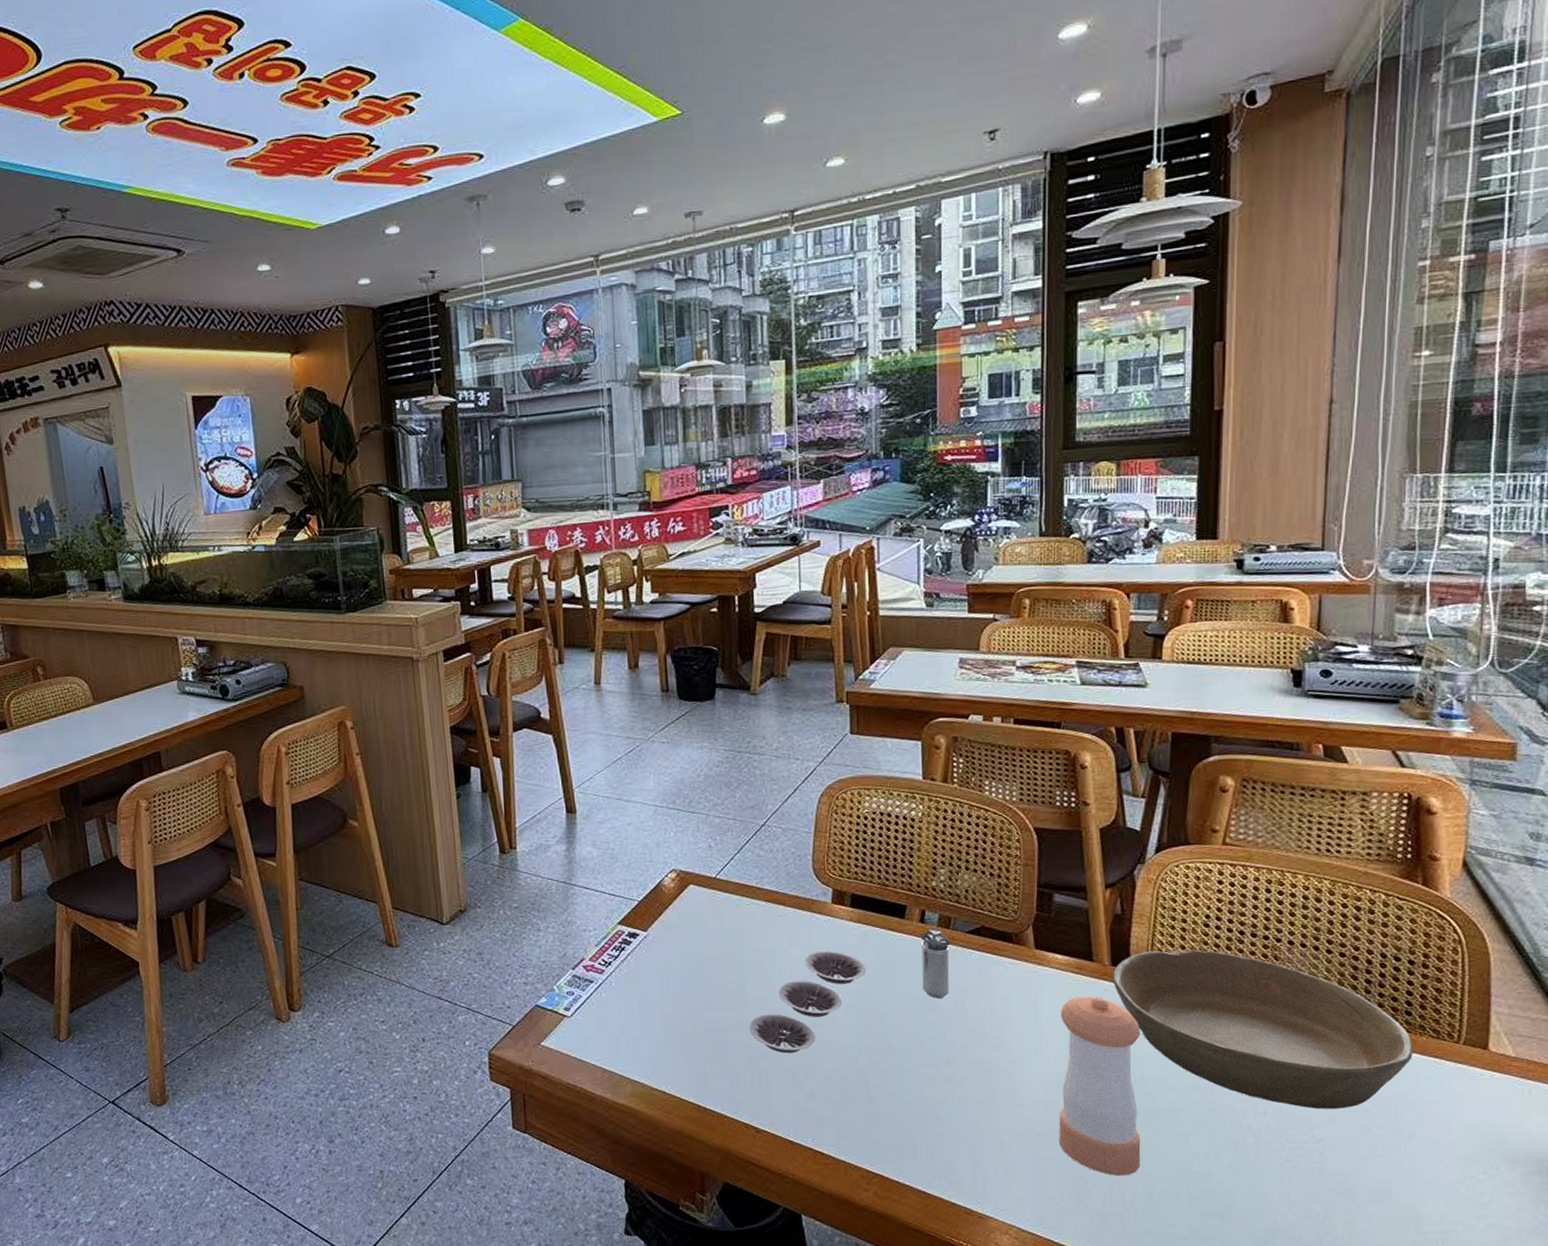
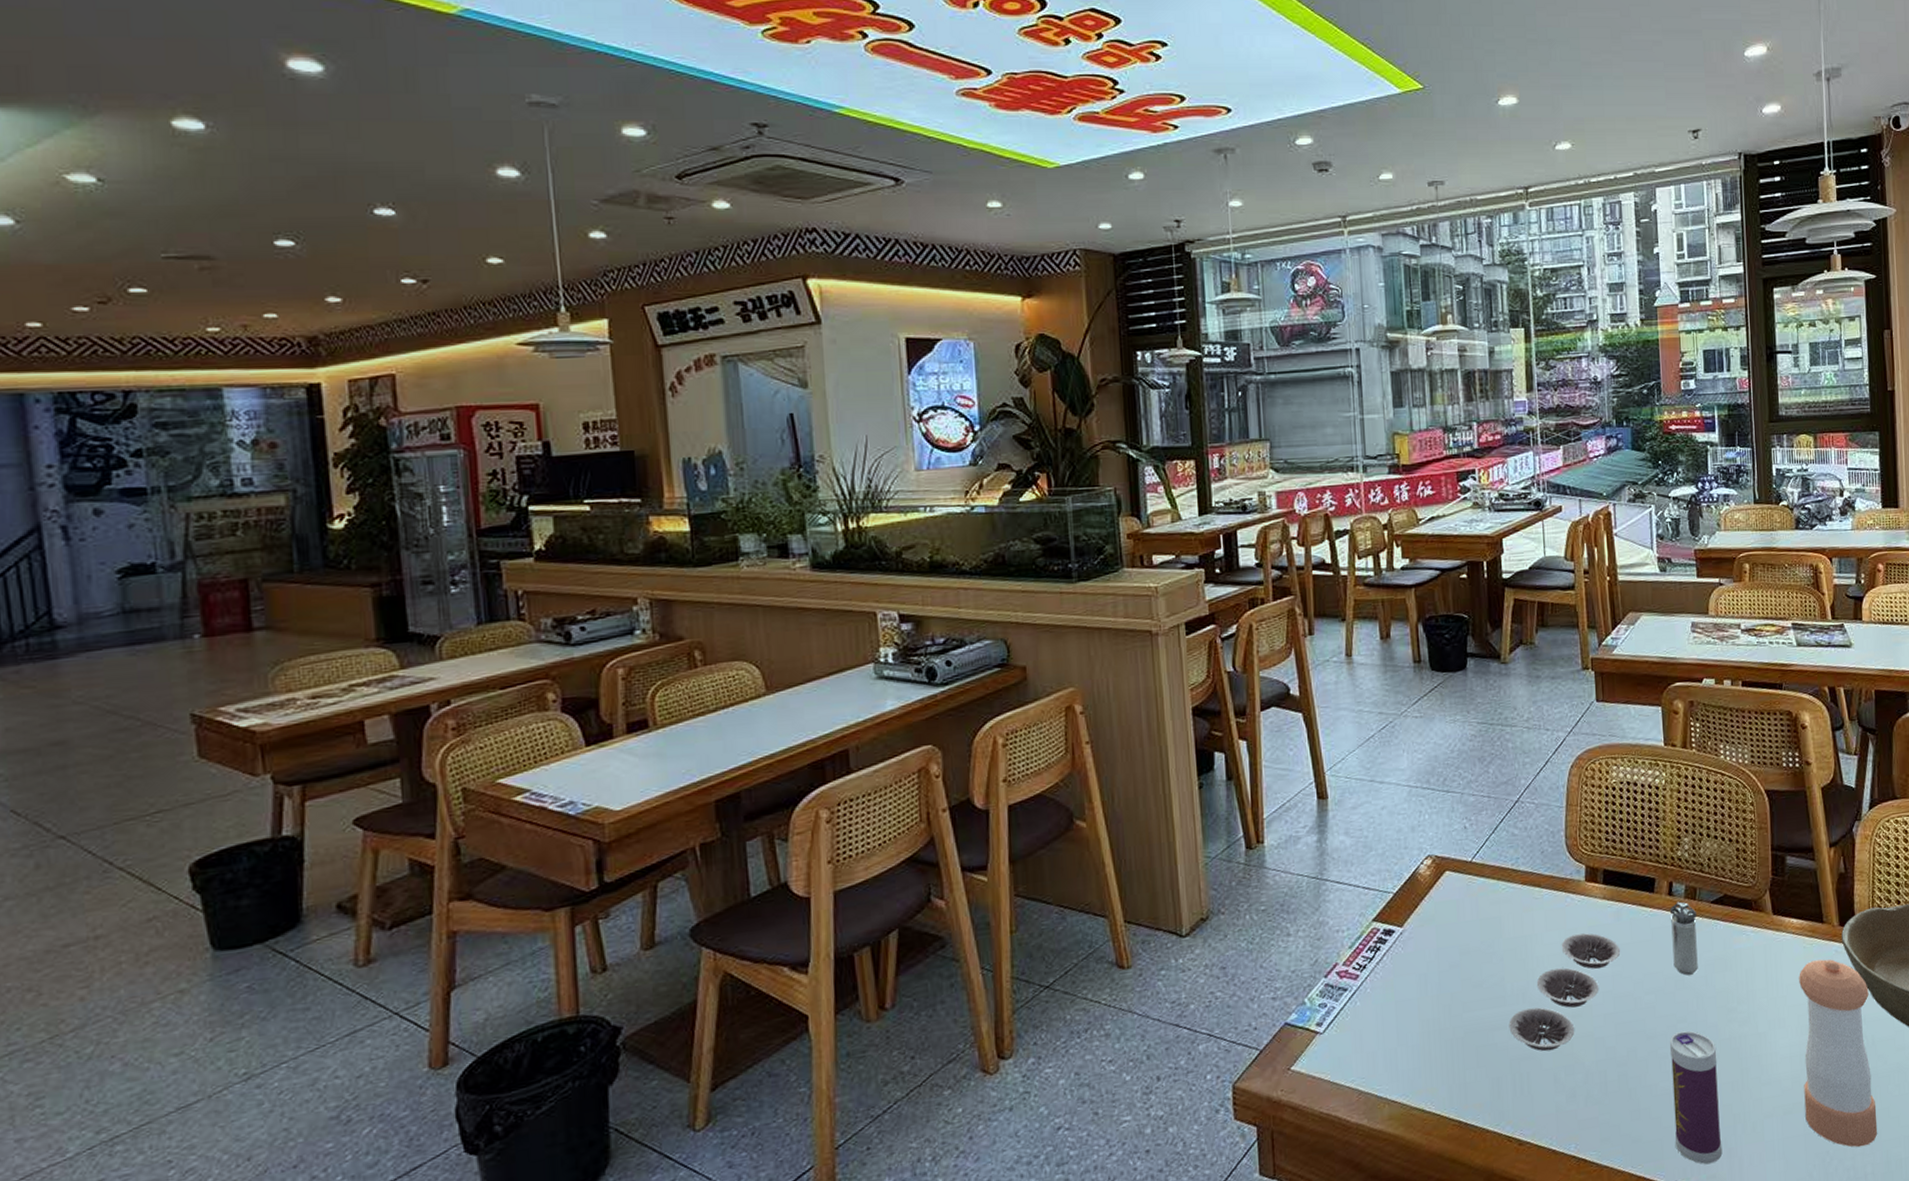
beverage can: none [915,1049,966,1172] -> present [1670,1030,1723,1165]

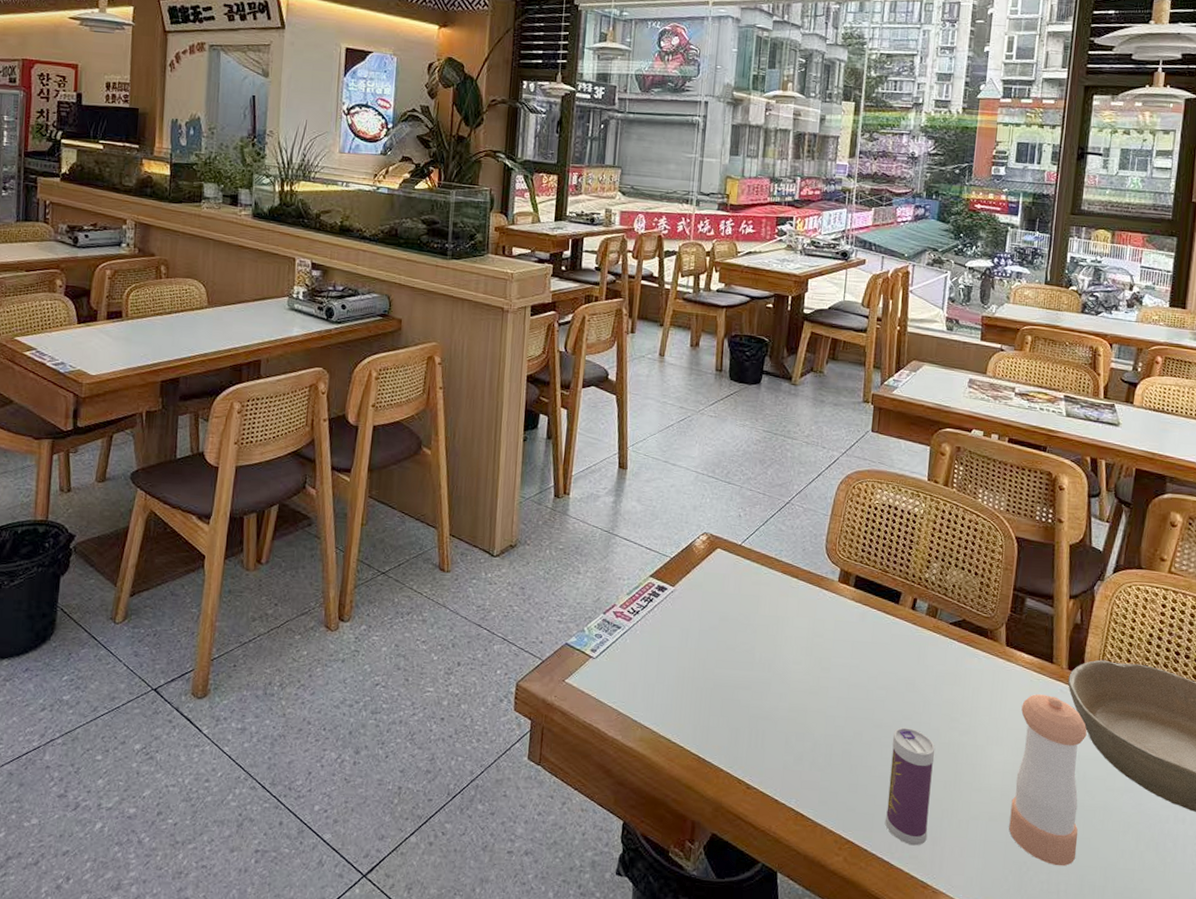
plate: present [1509,933,1621,1052] -> none [752,625,861,717]
shaker: present [1670,901,1698,976] -> none [907,616,935,681]

